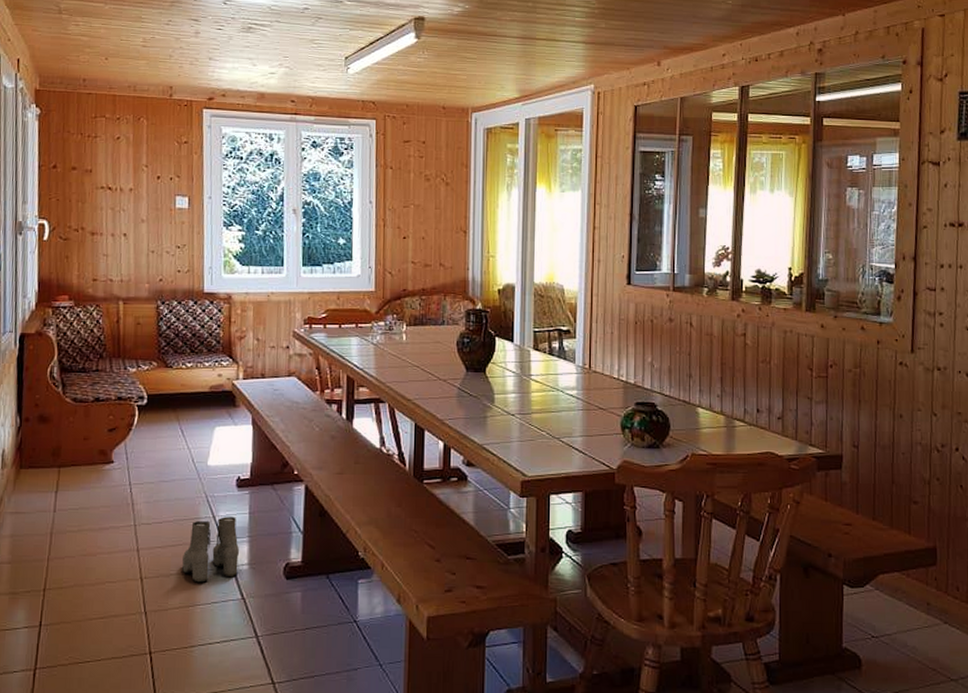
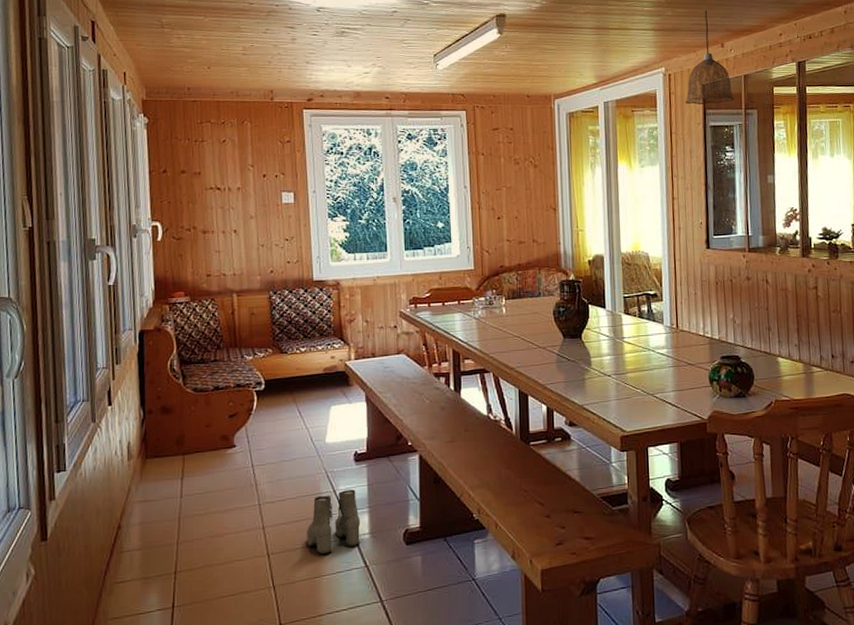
pendant lamp: none [614,23,669,127] -> present [685,10,735,104]

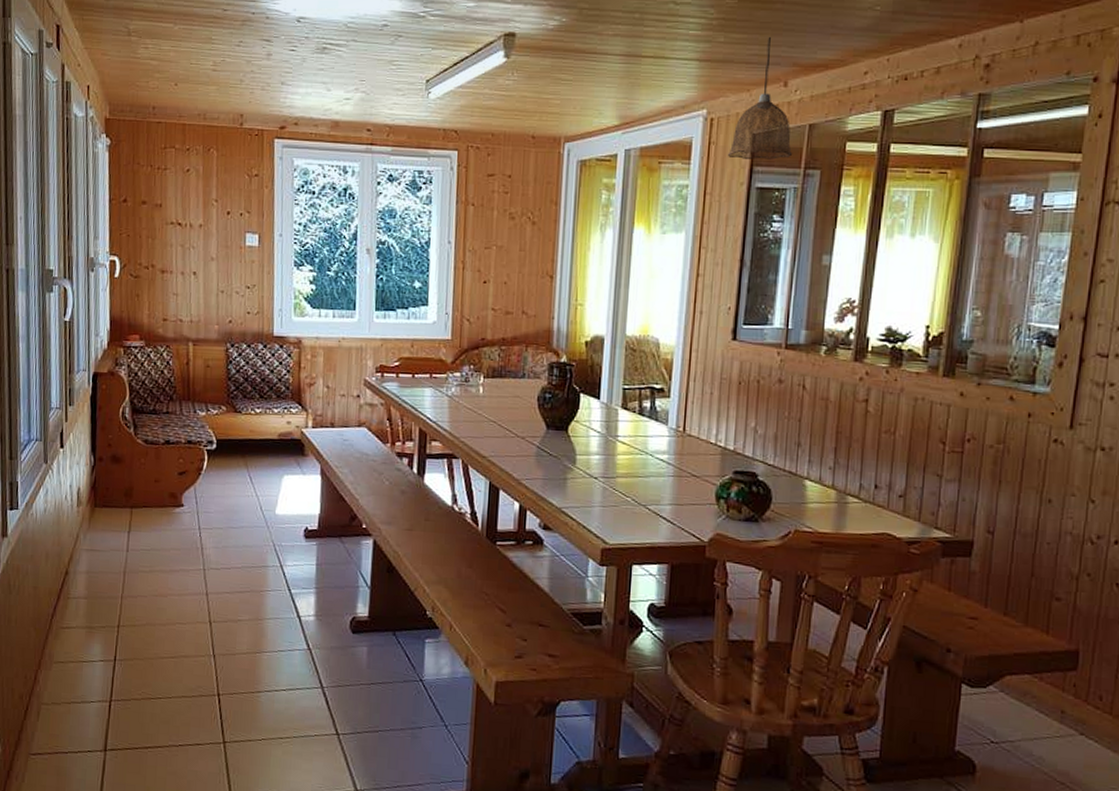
boots: present [307,490,361,555] -> none [250,566,307,631]

